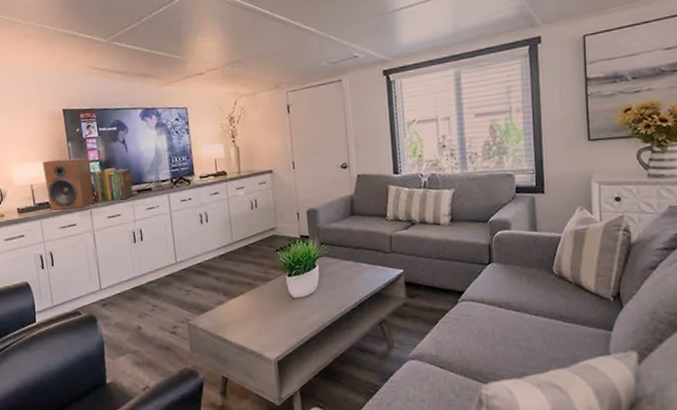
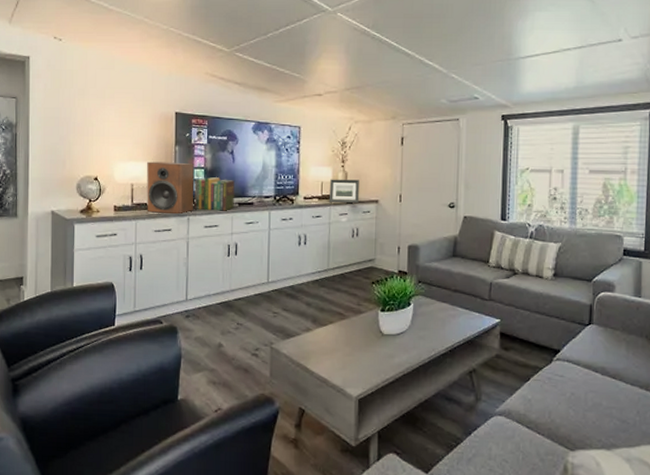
picture frame: none [223,152,254,179] -> present [328,179,359,204]

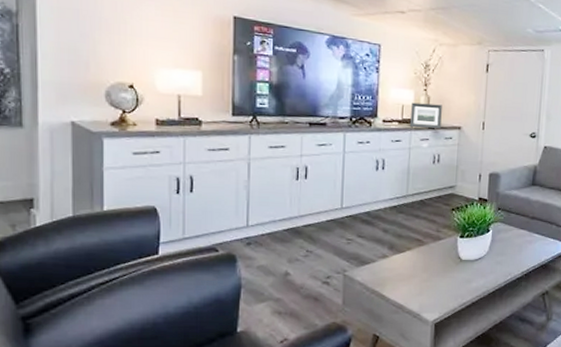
speaker: present [146,161,194,215] -> none [197,70,256,133]
books: present [194,177,235,211] -> none [257,92,305,131]

